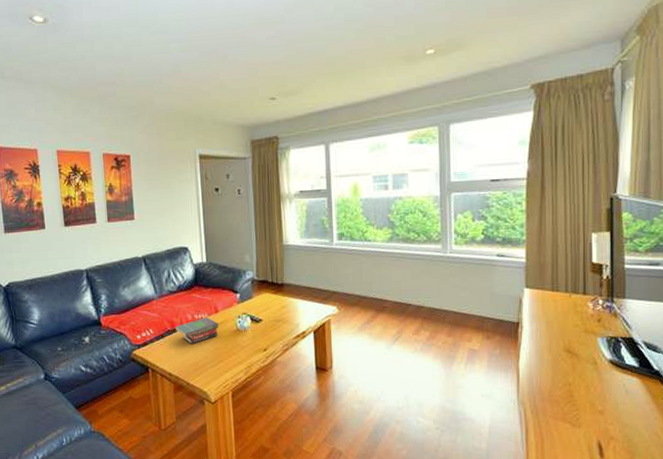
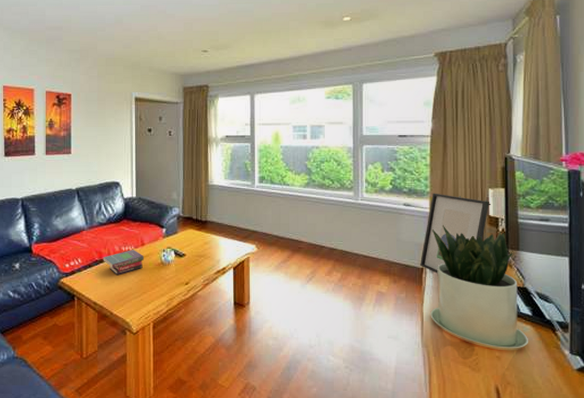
picture frame: none [516,241,595,327] -> present [420,193,492,274]
planter: none [527,275,635,405] -> present [430,225,529,351]

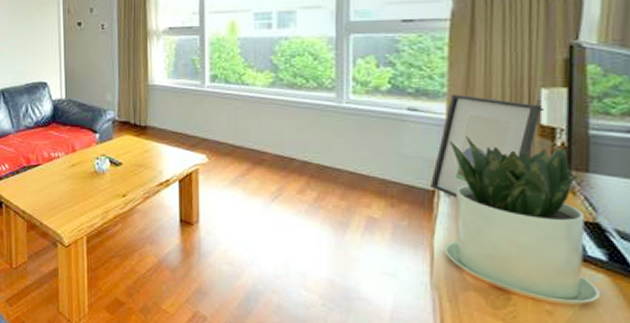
books: present [103,250,144,275] -> none [31,156,75,184]

